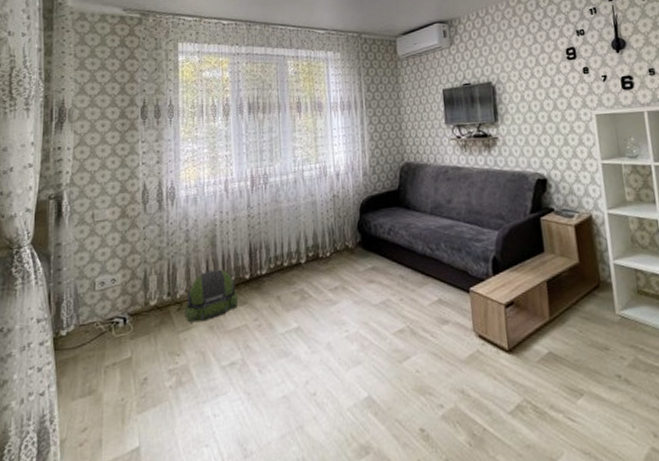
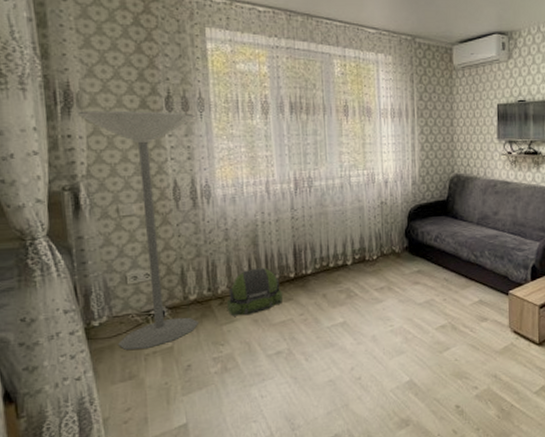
floor lamp: none [68,120,165,361] -> present [78,110,200,350]

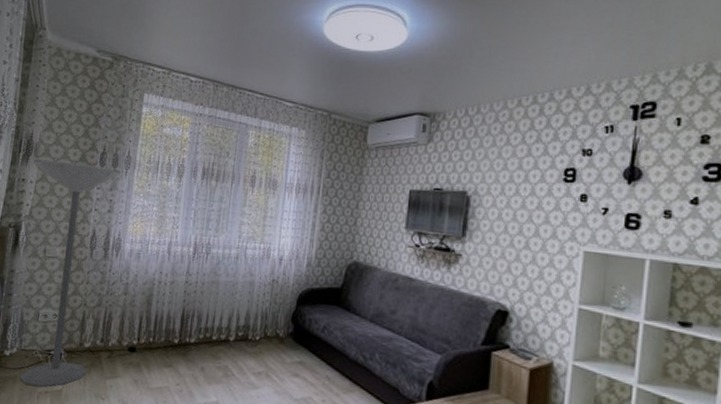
backpack: present [226,268,282,316] -> none [113,327,164,374]

